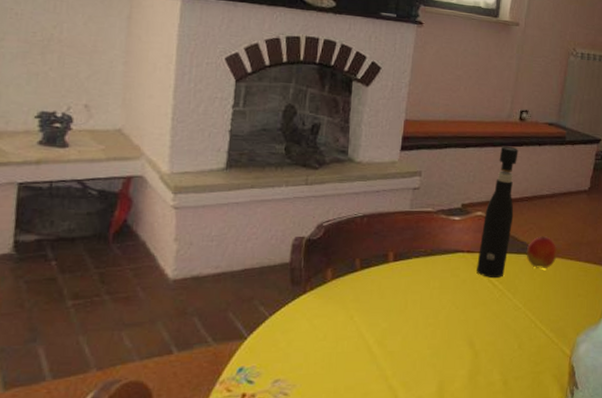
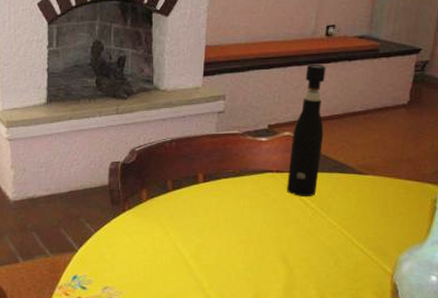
peach: present [526,236,558,268] -> none [339,154,375,186]

